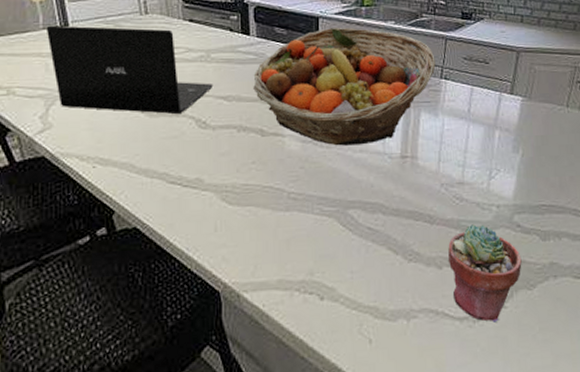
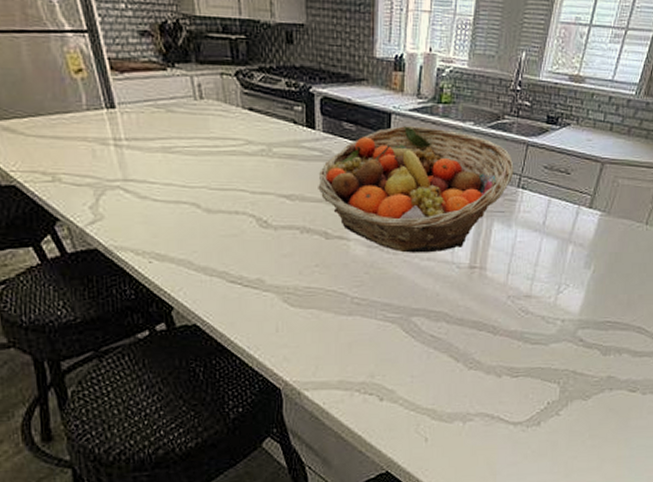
laptop: present [46,25,213,115] -> none [90,106,275,212]
potted succulent: present [448,223,522,322] -> none [509,336,580,428]

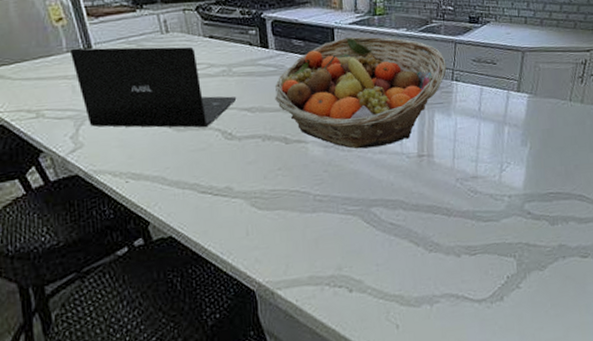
laptop: none [90,106,275,212] -> present [69,46,237,128]

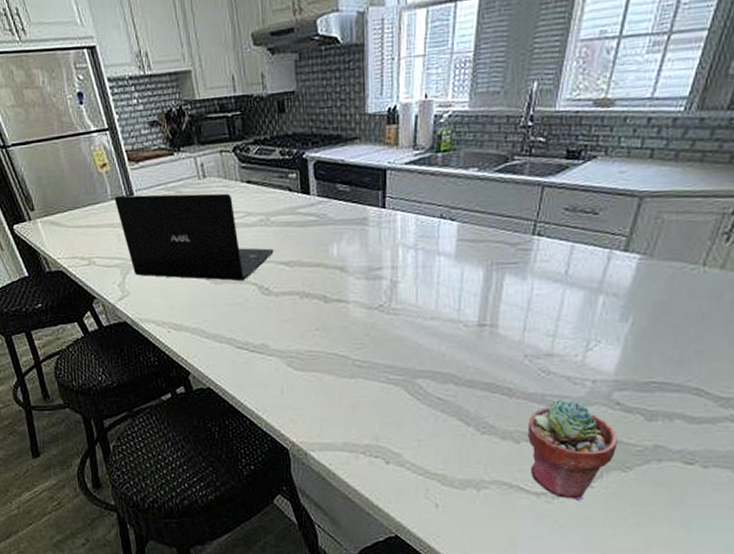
fruit basket: present [275,36,447,149] -> none [315,179,527,313]
potted succulent: none [465,213,533,302] -> present [528,398,618,501]

